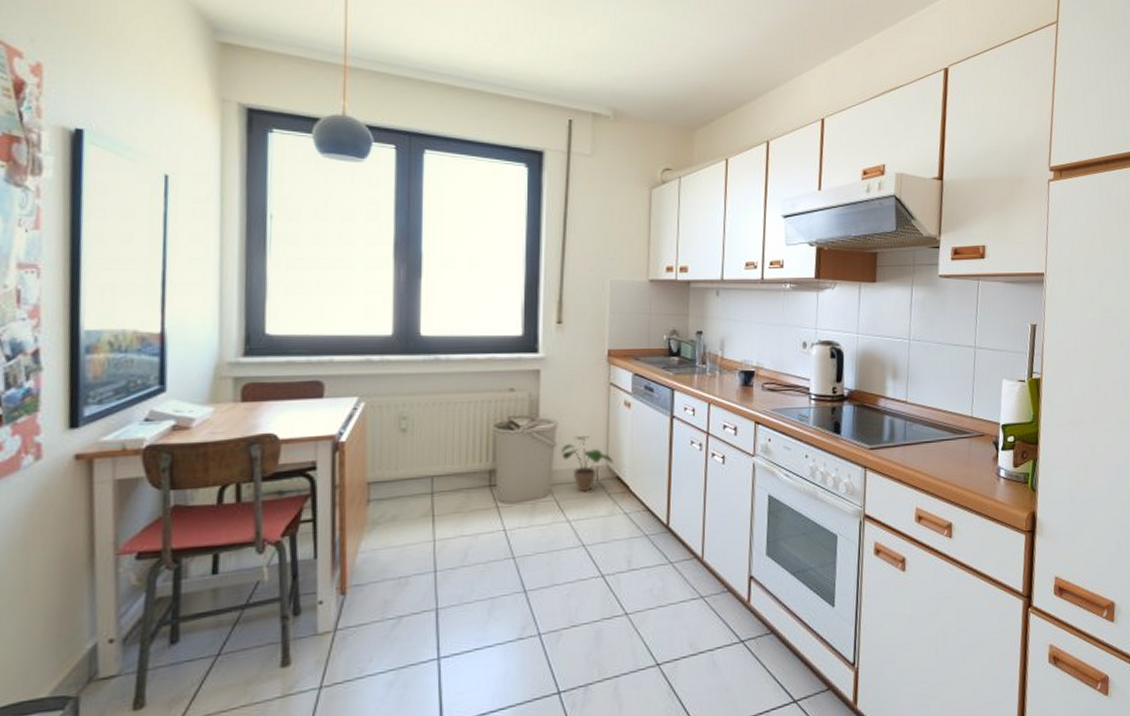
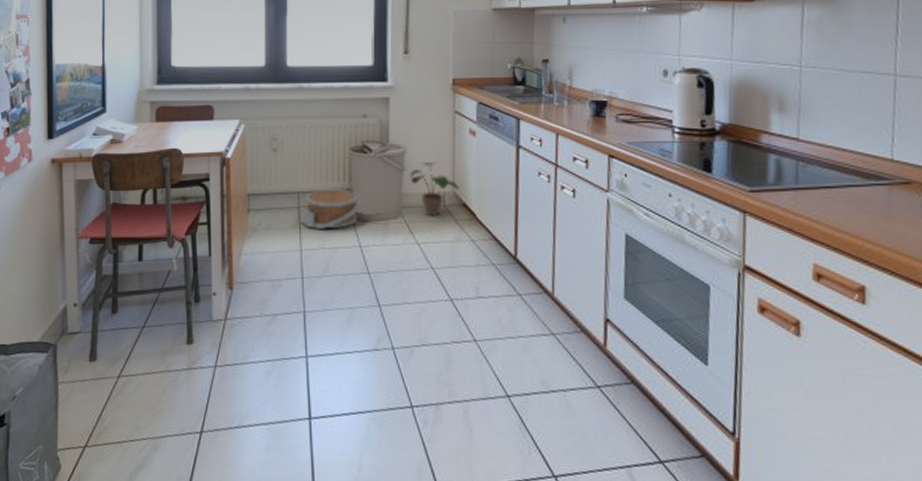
basket: none [434,469,507,517] -> present [301,188,362,230]

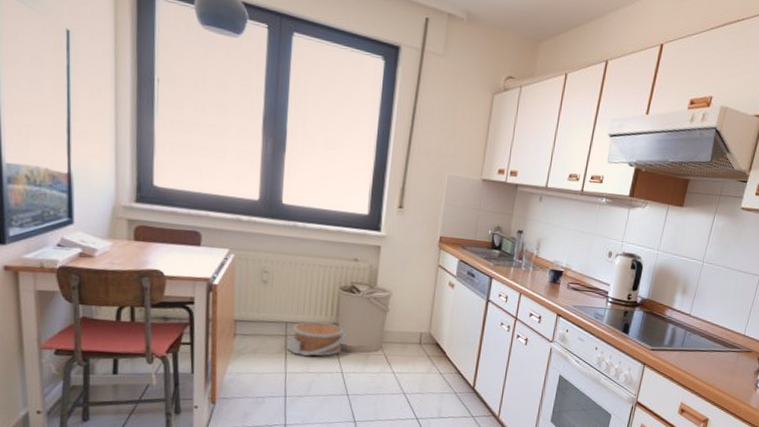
potted plant: present [410,161,459,217] -> none [392,305,435,352]

